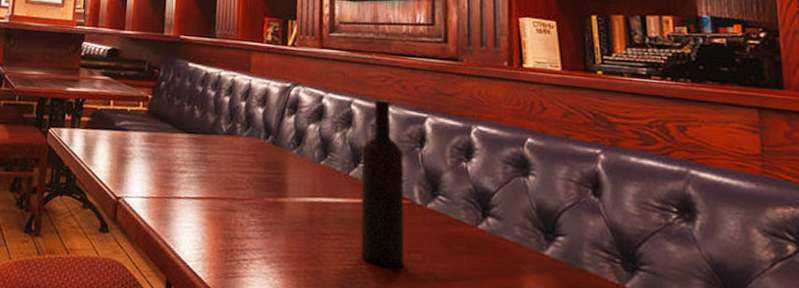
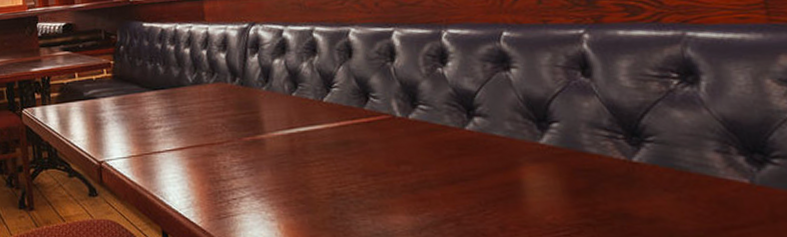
wine bottle: present [360,99,404,268] -> none [331,22,395,183]

